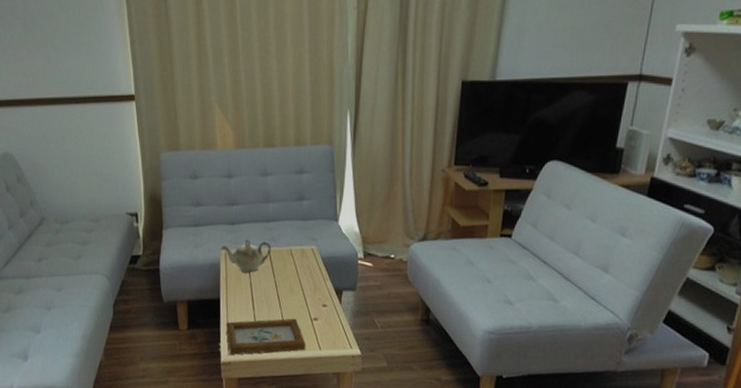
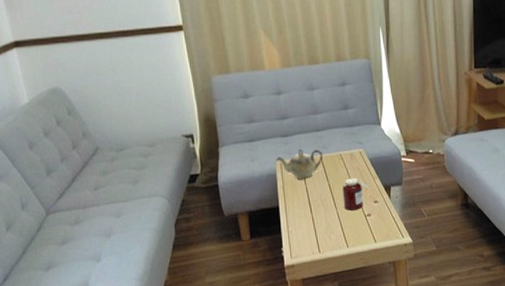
picture frame: present [226,318,306,355] -> none [287,216,362,257]
jar: none [288,276,321,312] -> present [342,178,372,211]

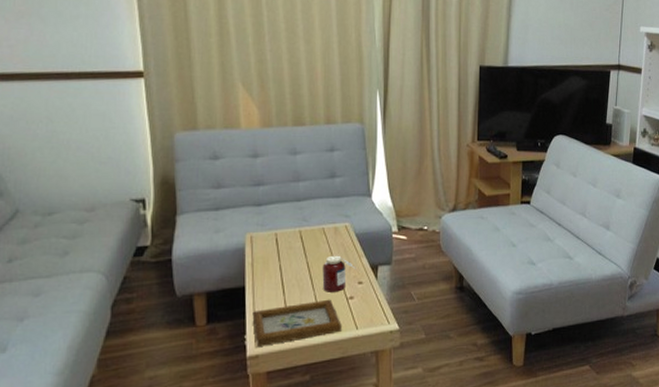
teapot: present [275,149,323,179] -> none [245,220,303,255]
picture frame: none [287,216,362,257] -> present [252,299,342,346]

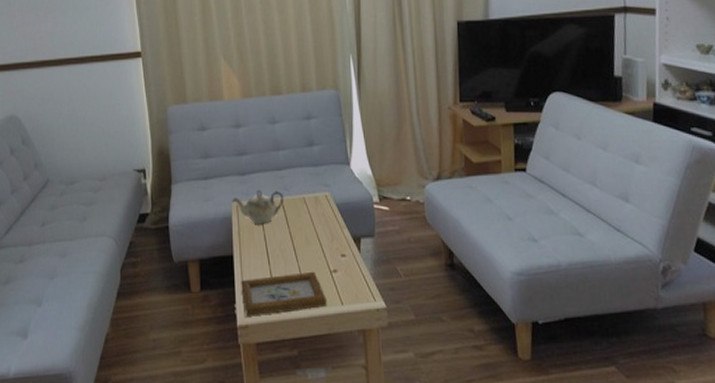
teapot: none [245,220,303,255] -> present [231,189,284,224]
jar: present [322,255,356,292] -> none [305,226,339,264]

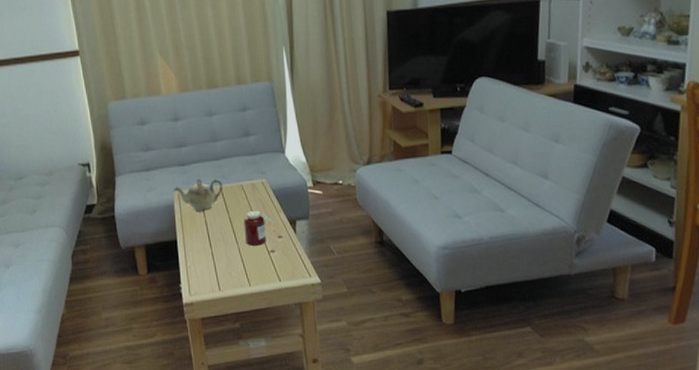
picture frame: present [241,271,327,316] -> none [185,252,266,295]
jar: none [305,226,339,264] -> present [244,210,275,246]

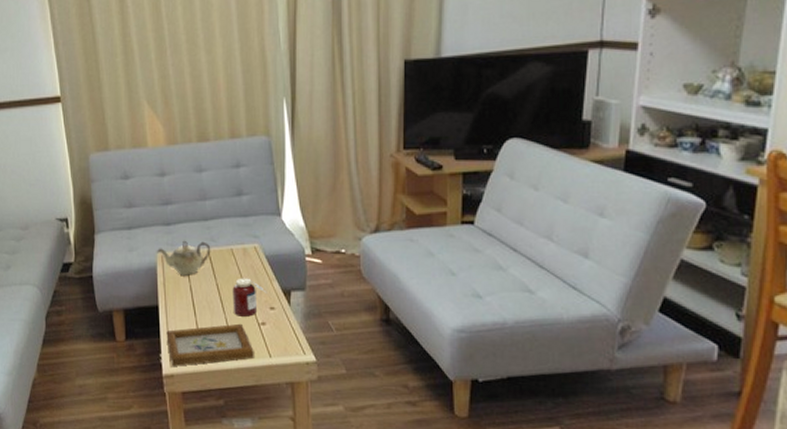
picture frame: none [185,252,266,295] -> present [166,323,254,366]

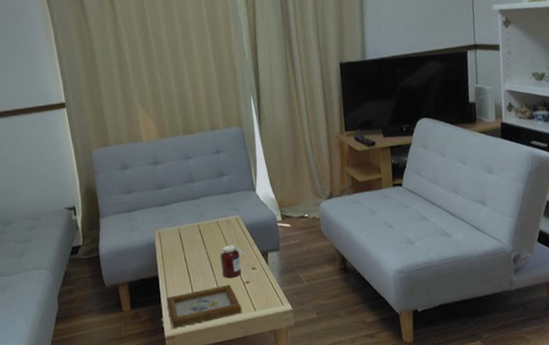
teapot: present [156,240,211,275] -> none [154,217,201,248]

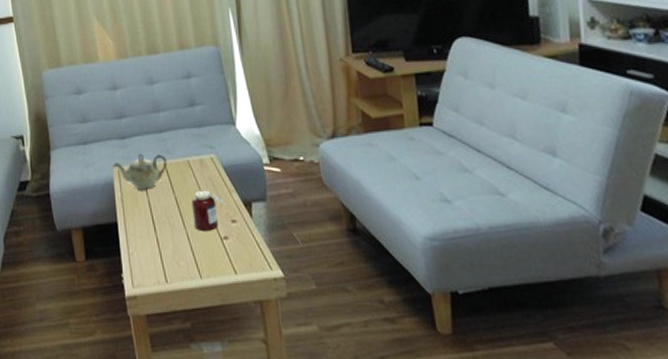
teapot: none [154,217,201,248] -> present [112,153,168,190]
picture frame: present [166,284,242,328] -> none [127,238,219,287]

